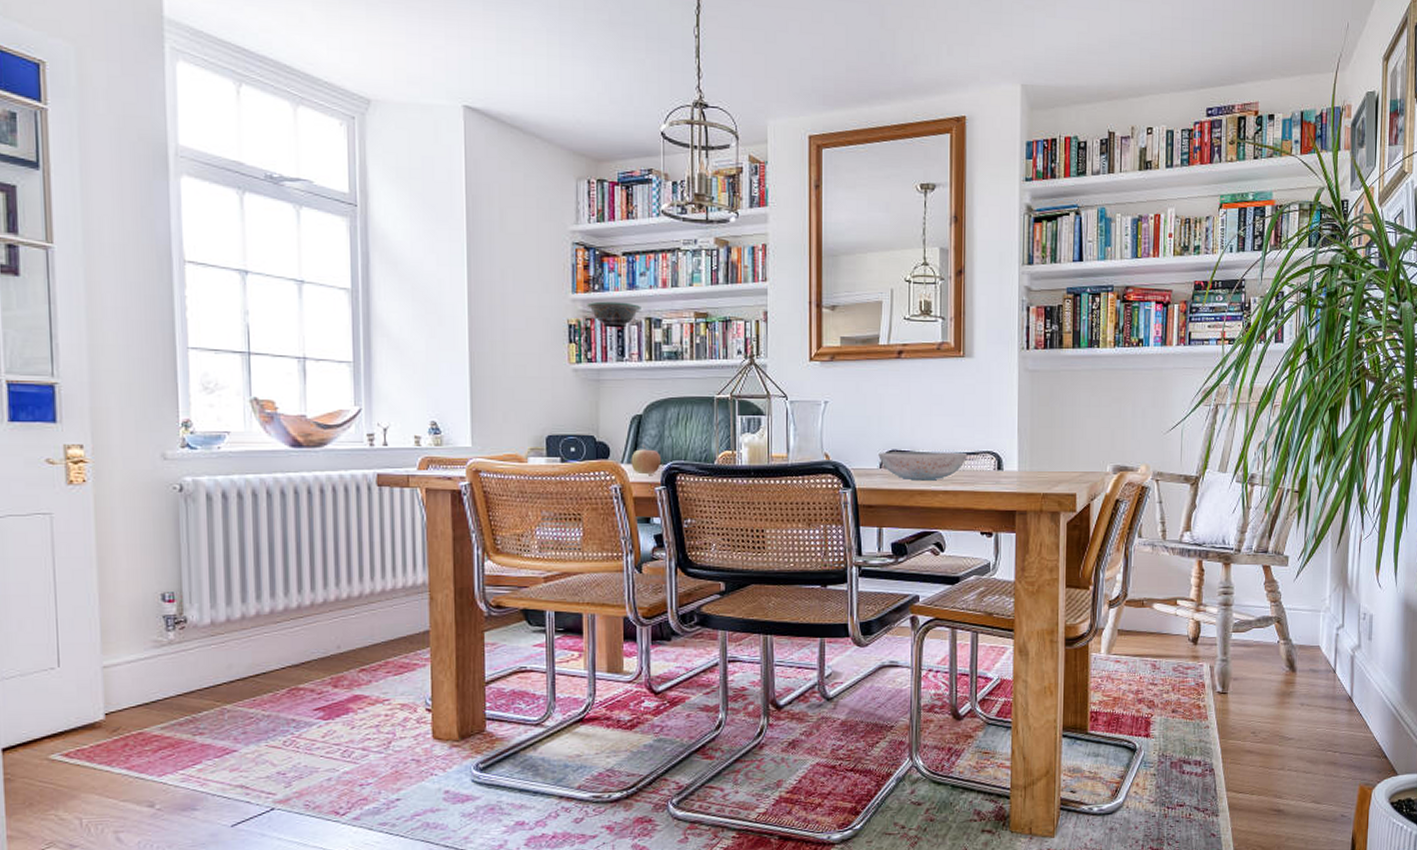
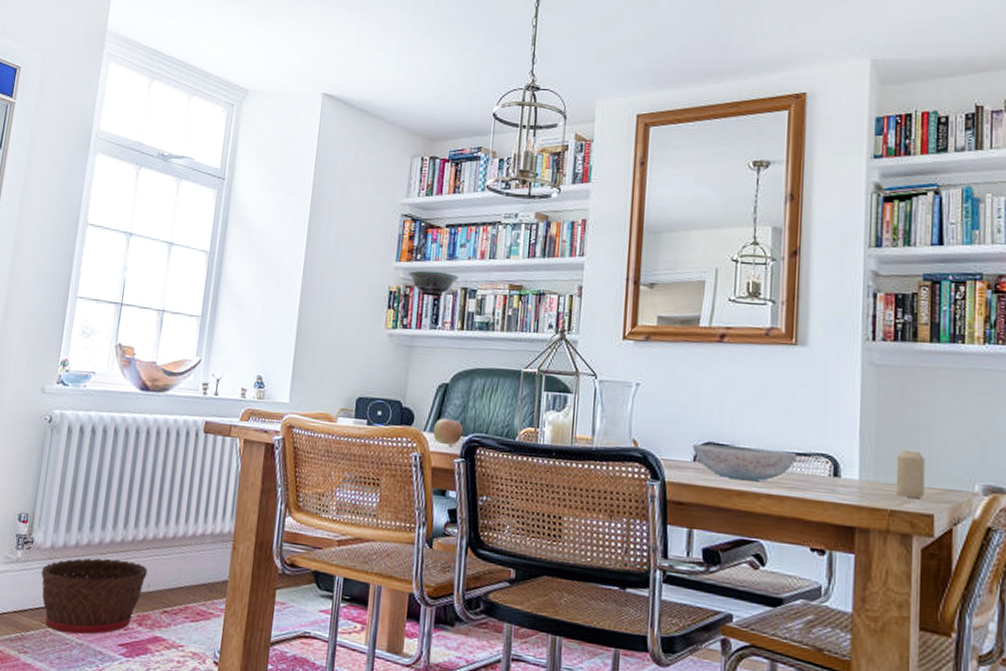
basket: none [203,625,335,707] -> present [41,558,148,634]
candle: none [1047,442,1069,481] -> present [895,450,925,498]

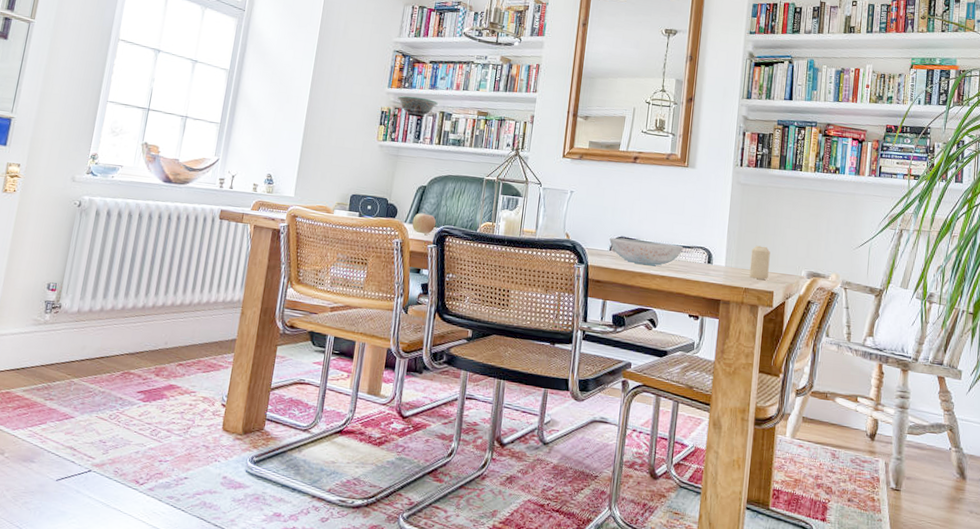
basket: present [41,558,148,634] -> none [67,321,166,384]

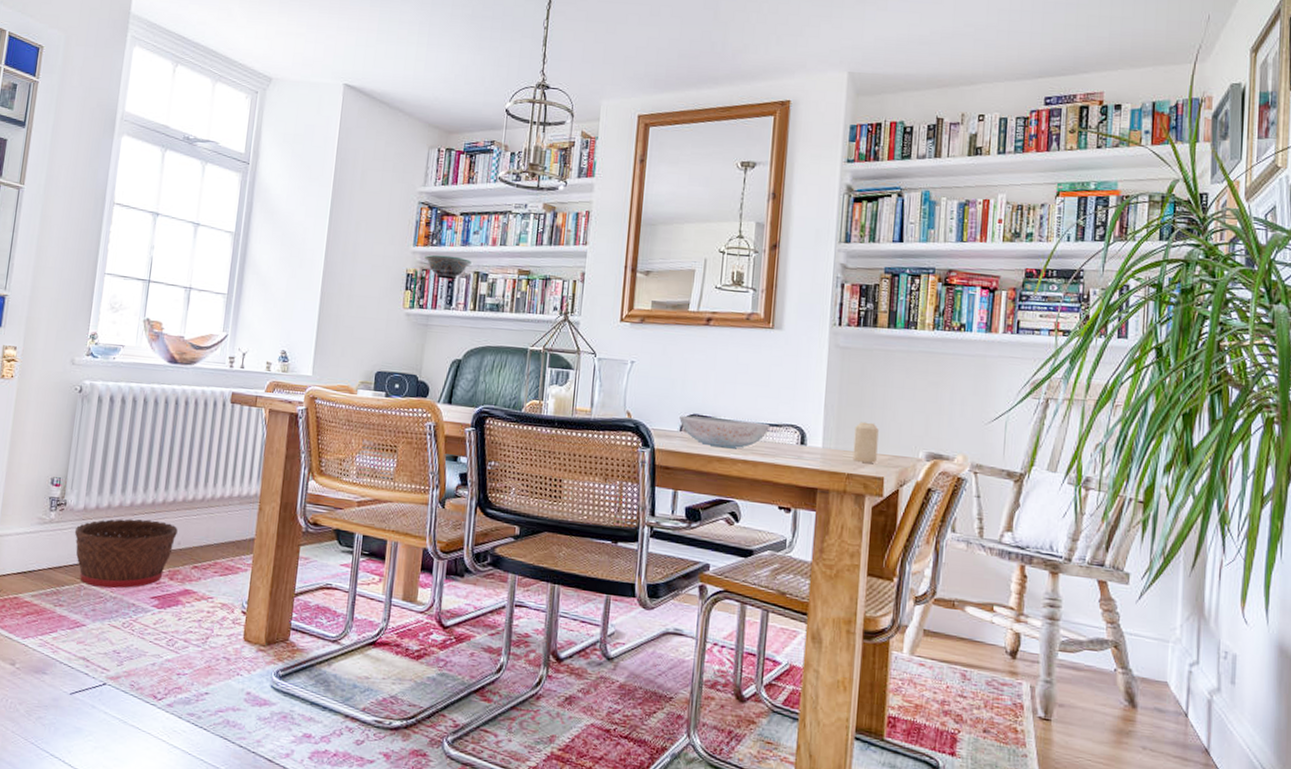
basket: none [67,321,166,384] -> present [74,519,178,588]
fruit: present [412,210,437,235] -> none [446,387,475,416]

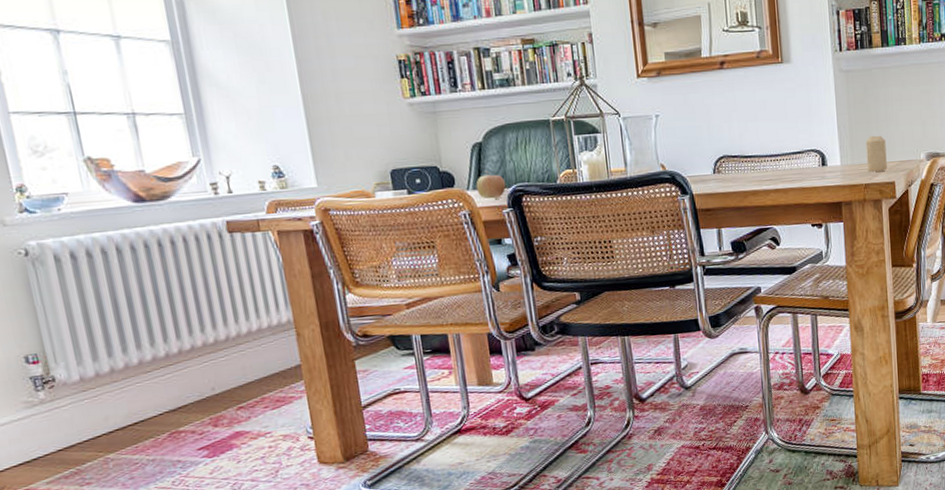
basket: present [74,519,178,588] -> none [76,371,208,455]
decorative bowl: present [424,254,472,280] -> none [414,34,469,61]
fruit: none [446,387,475,416] -> present [476,171,506,200]
dish: present [679,415,771,449] -> none [711,152,794,183]

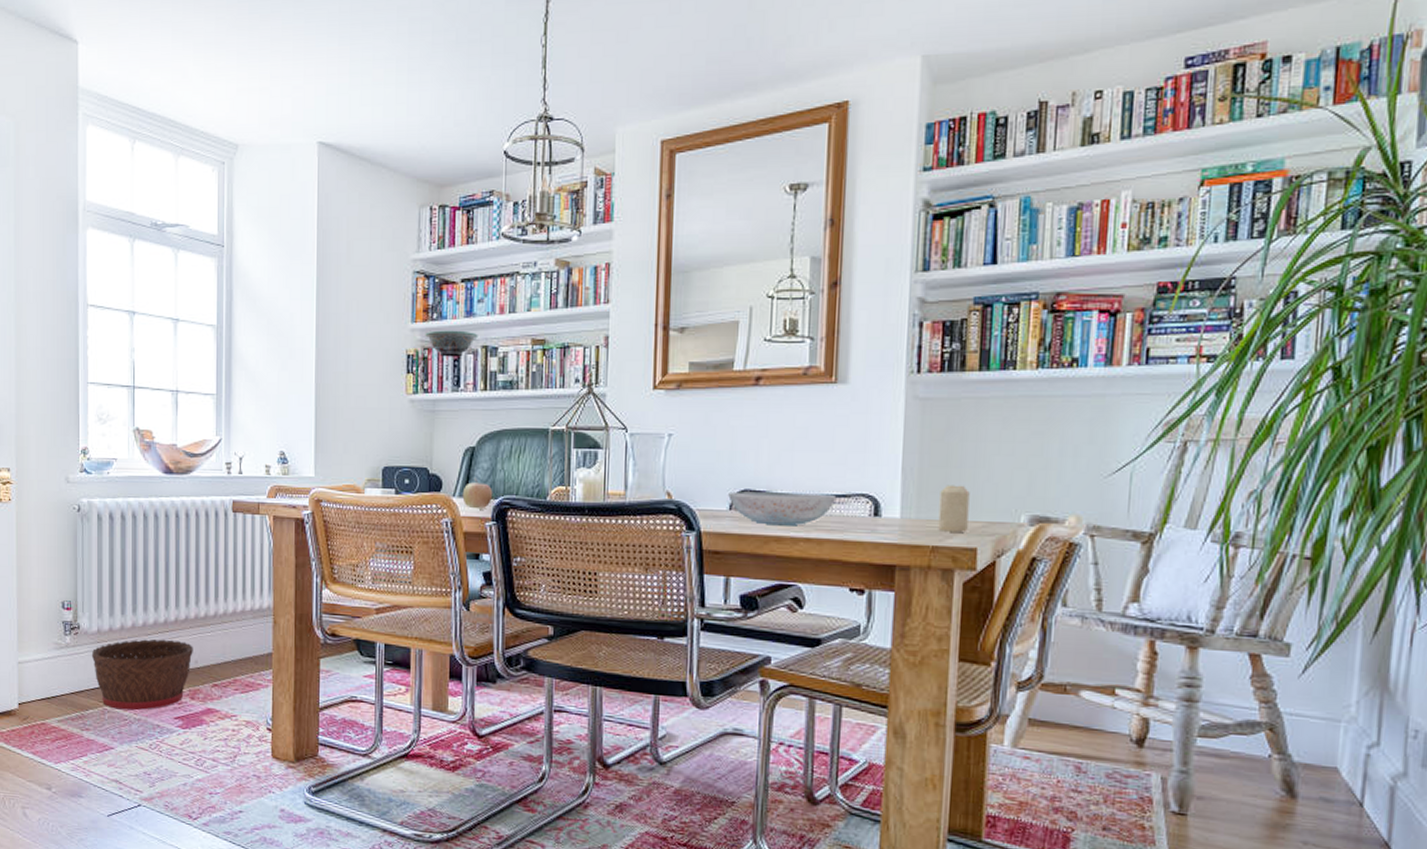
basket: none [76,371,208,455] -> present [91,639,193,710]
decorative bowl: none [414,34,469,61] -> present [425,330,478,357]
dish: none [711,152,794,183] -> present [728,491,837,526]

